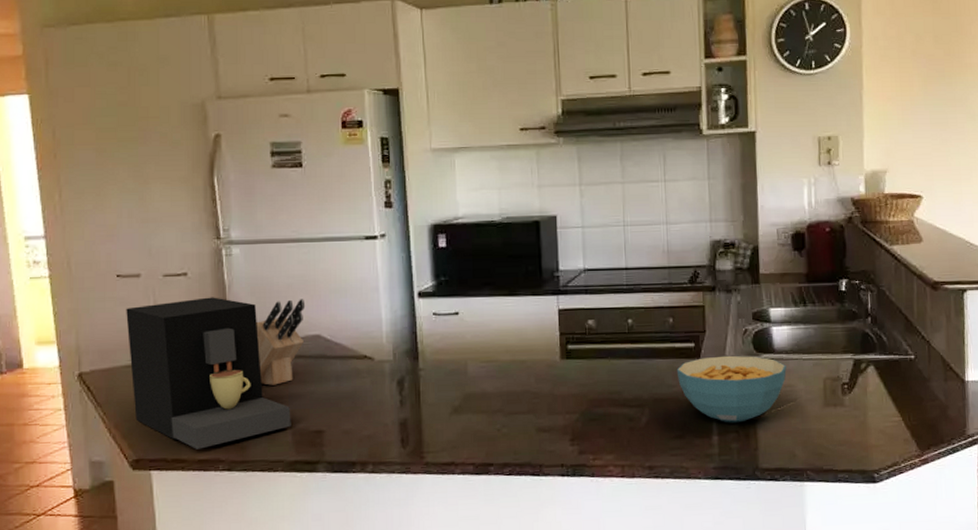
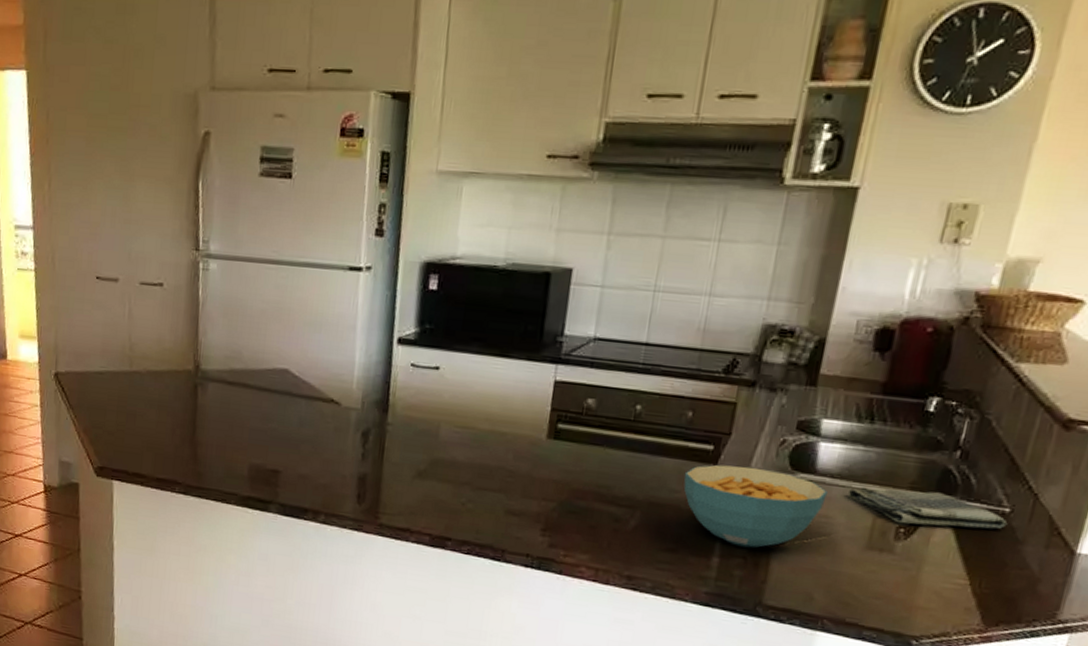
coffee maker: present [126,297,291,450] -> none [102,312,250,468]
knife block: present [256,299,306,386] -> none [223,326,278,416]
dish towel: none [800,352,916,382] -> present [847,486,1008,530]

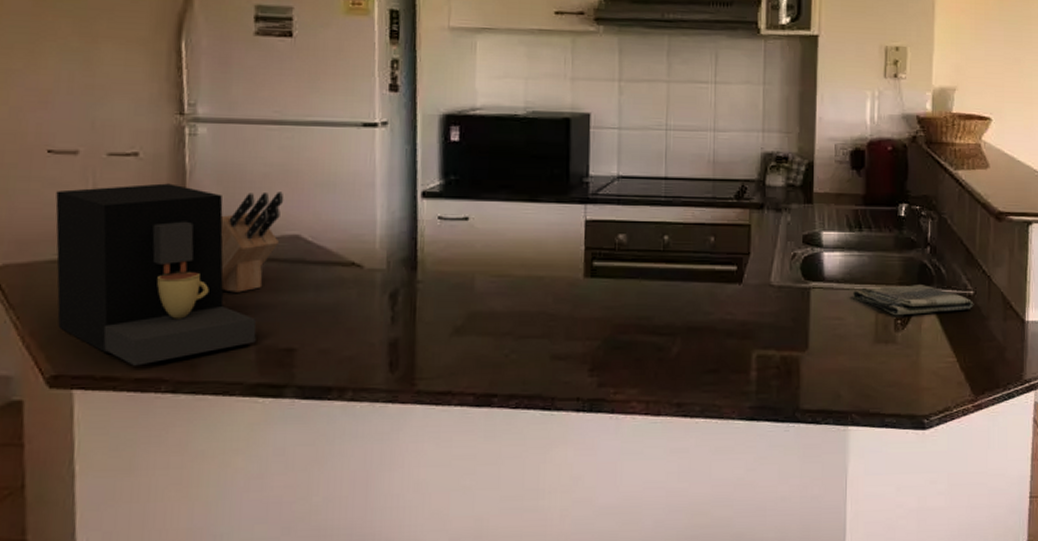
coffee maker: none [102,312,250,468] -> present [55,183,257,366]
knife block: none [223,326,278,416] -> present [220,191,284,293]
cereal bowl: present [683,464,827,549] -> none [715,282,836,358]

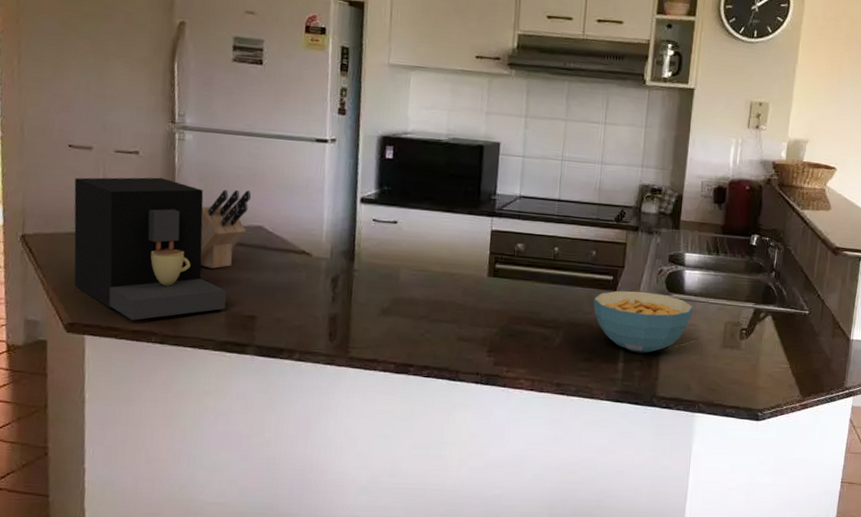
cereal bowl: none [715,282,836,358] -> present [593,290,693,353]
dish towel: present [852,285,974,316] -> none [706,301,808,327]

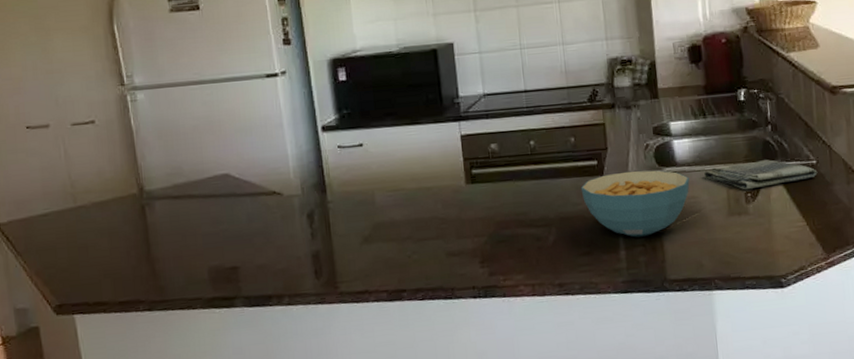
coffee maker: present [74,177,227,320] -> none [38,142,207,292]
knife block: present [200,189,252,269] -> none [165,139,213,226]
dish towel: none [706,301,808,327] -> present [703,159,818,190]

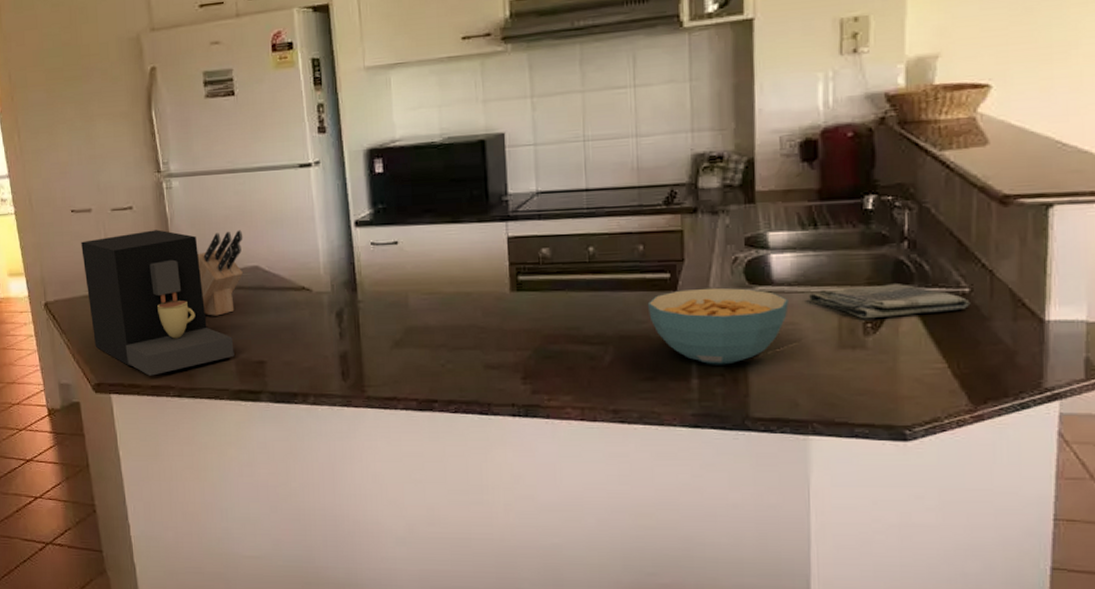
coffee maker: none [38,142,207,292] -> present [81,229,235,376]
knife block: none [165,139,213,226] -> present [197,230,243,316]

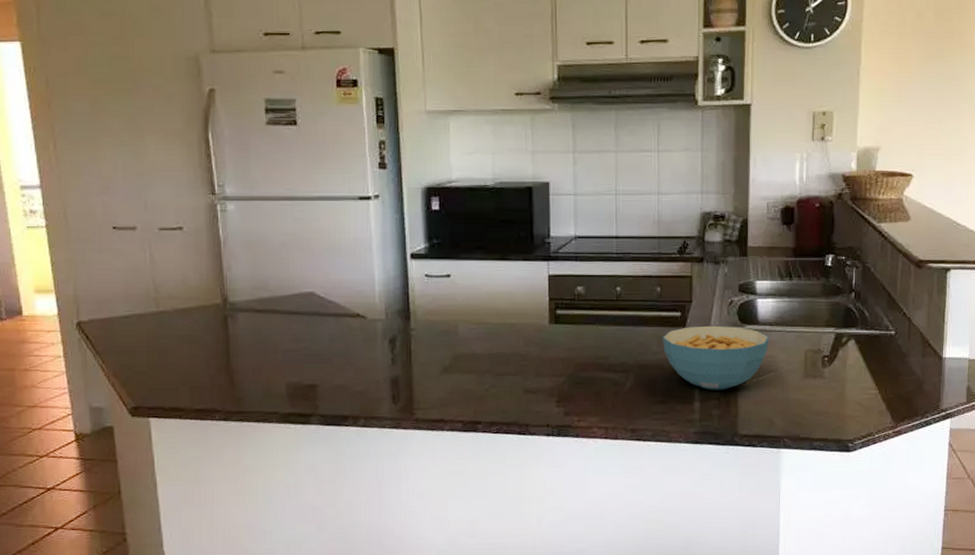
coffee maker: present [81,229,235,376] -> none [123,252,286,399]
knife block: present [197,230,243,316] -> none [251,256,300,340]
dish towel: present [808,284,970,319] -> none [783,326,895,354]

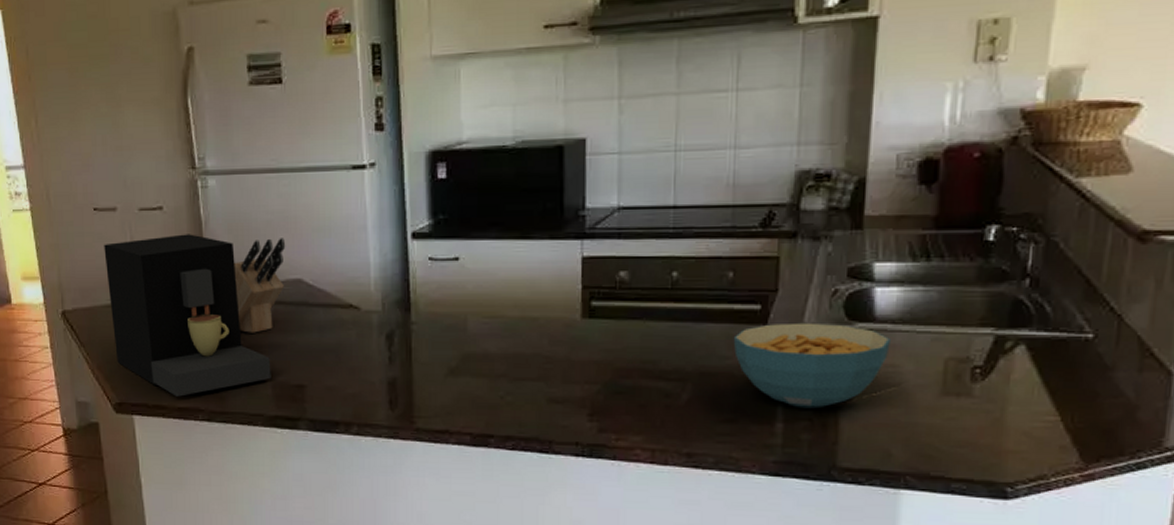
coffee maker: none [123,252,286,399] -> present [104,234,271,397]
knife block: none [251,256,300,340] -> present [234,238,286,333]

